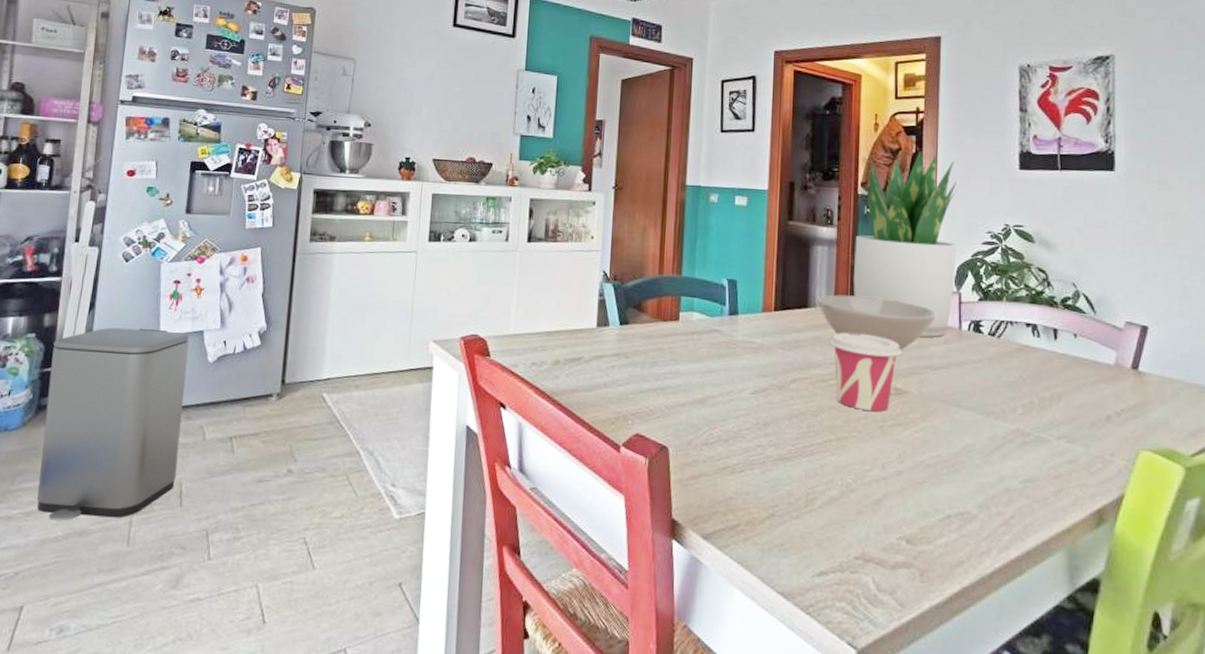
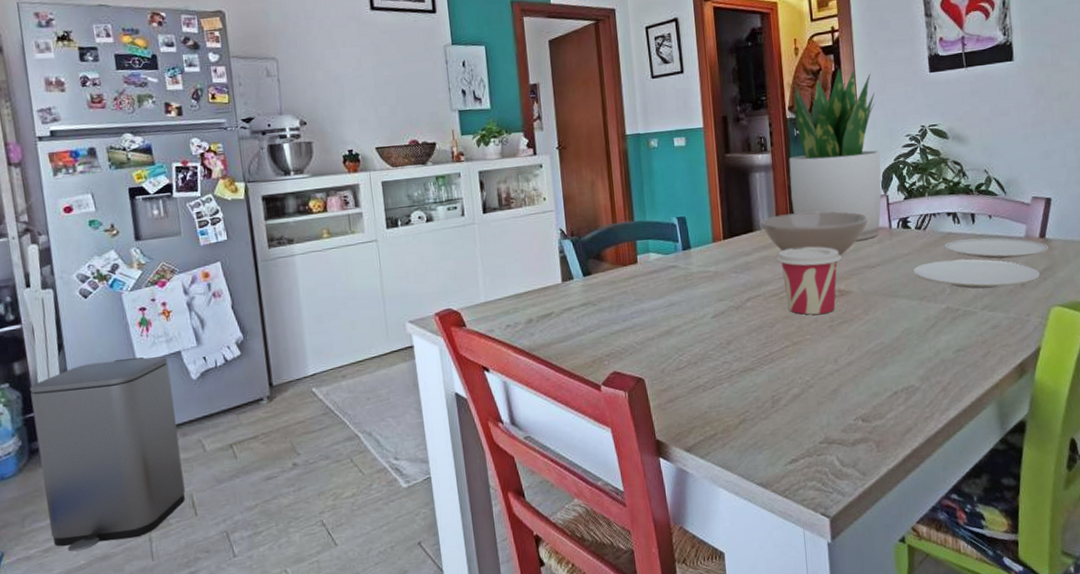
plate: none [982,374,1129,419] -> present [913,259,1040,289]
plate: none [1020,355,1142,388] -> present [944,237,1049,259]

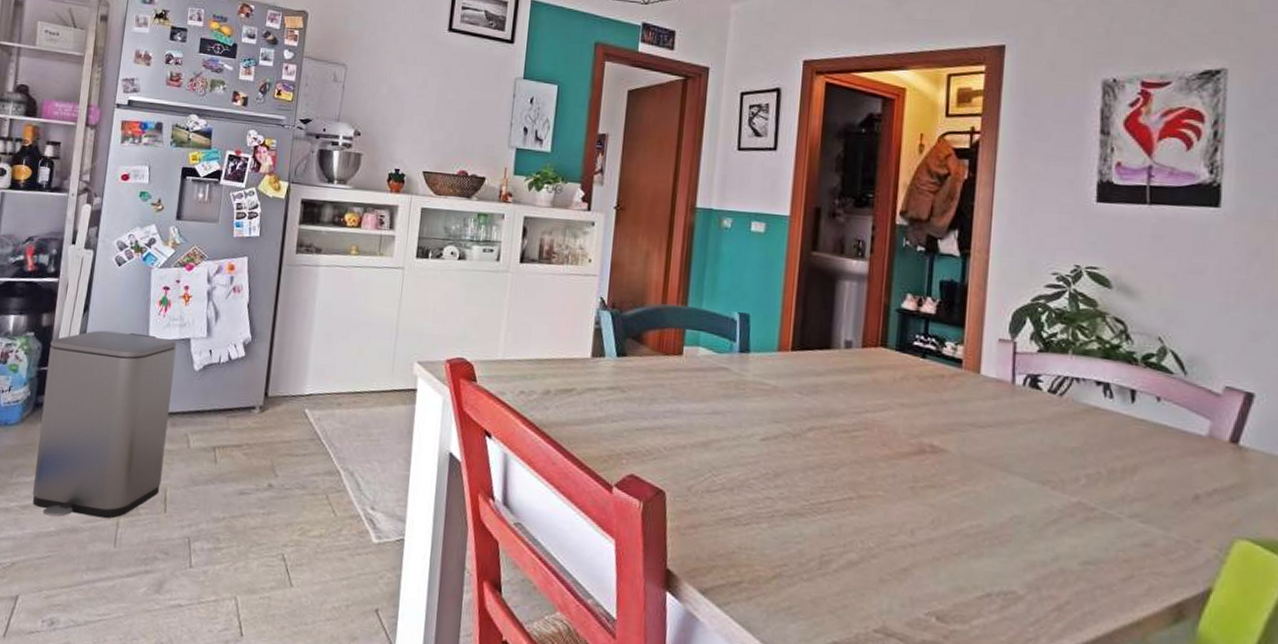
bowl: present [761,211,869,256] -> none [841,336,985,403]
cup: present [777,246,842,315] -> none [855,379,941,470]
planter: present [789,68,882,240] -> none [885,176,1017,391]
plate: present [913,259,1040,289] -> none [1037,438,1224,499]
plate: present [944,237,1049,259] -> none [1086,418,1243,464]

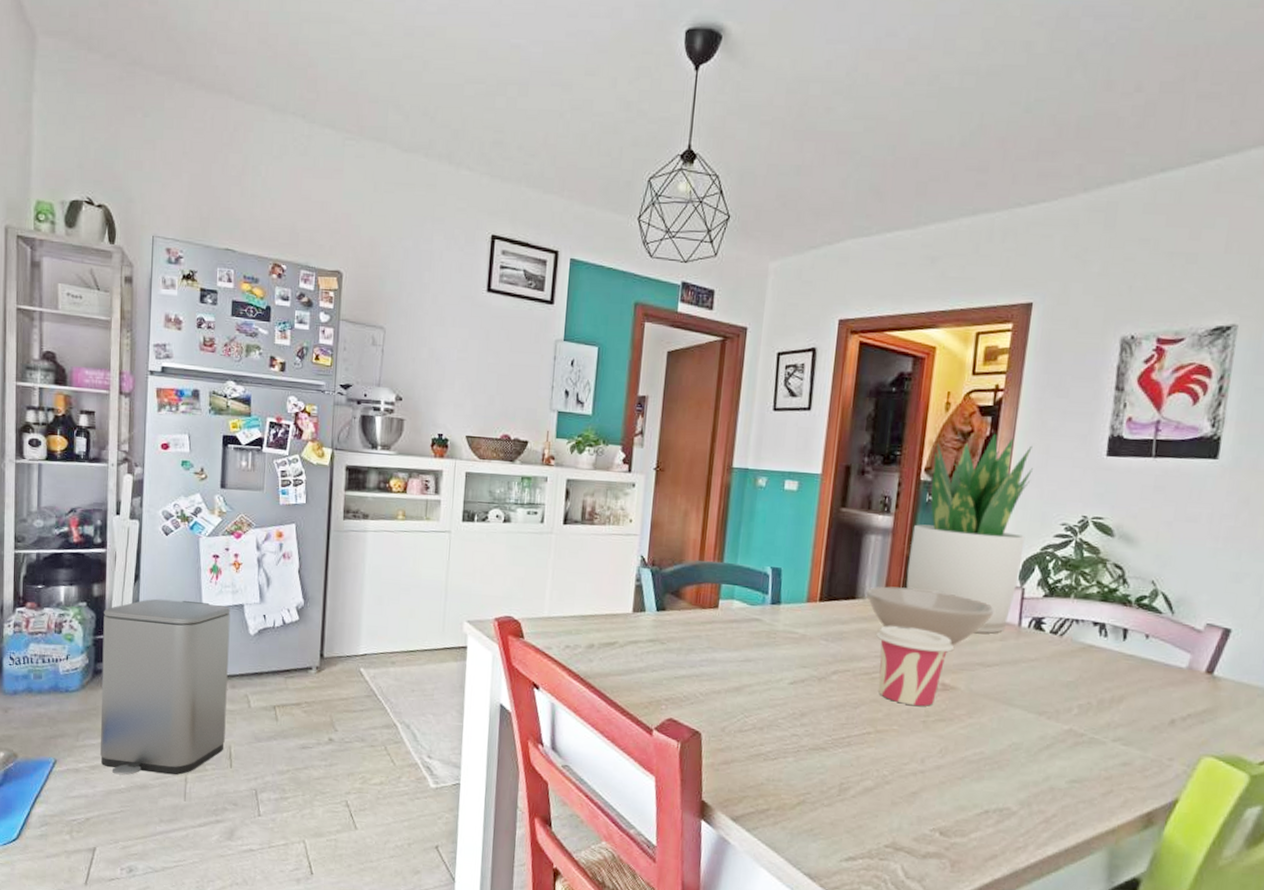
bowl: none [841,336,985,403] -> present [866,586,996,645]
cup: none [855,379,941,470] -> present [876,626,954,706]
planter: none [885,176,1017,391] -> present [906,433,1033,634]

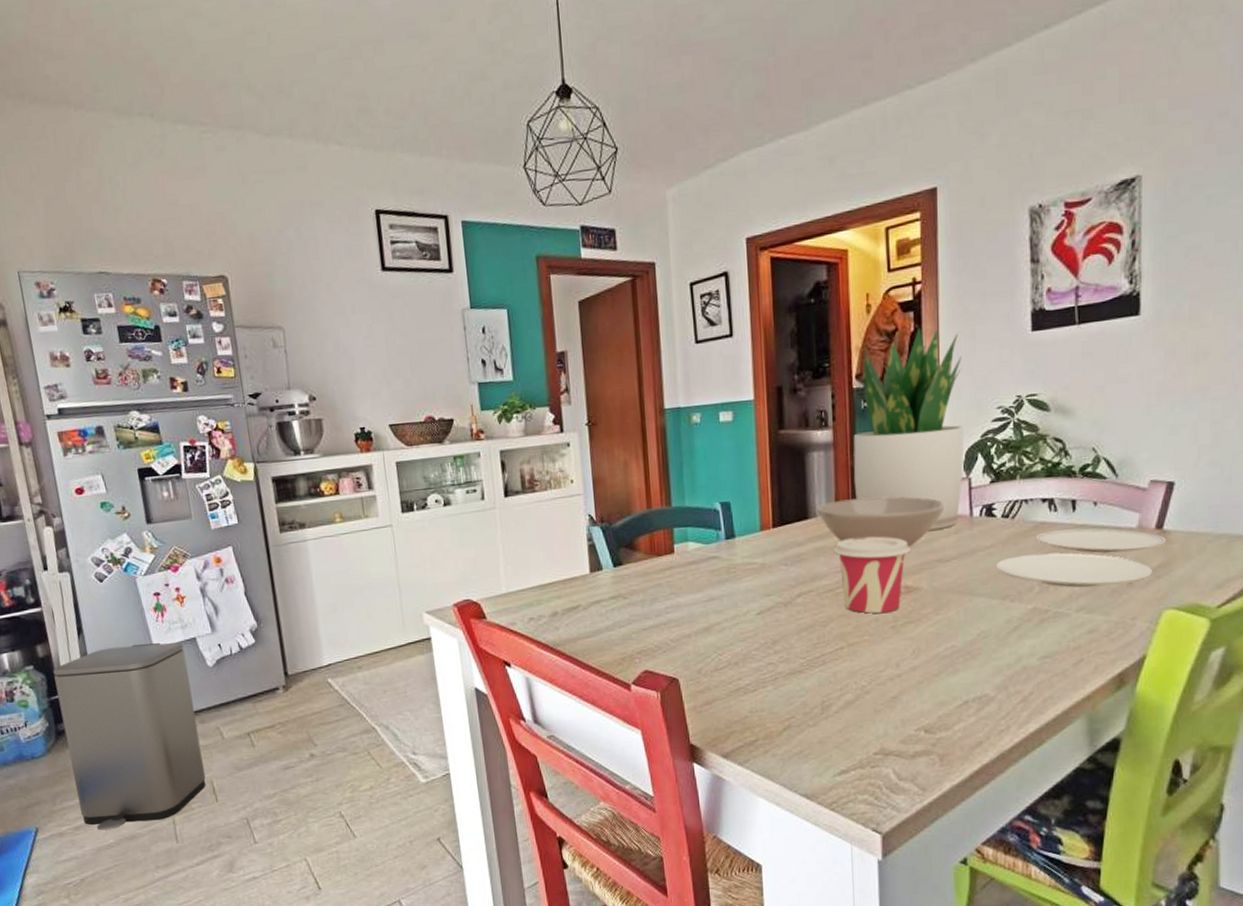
plate: none [1037,674,1197,723] -> present [996,553,1152,588]
plate: none [1081,655,1216,692] -> present [1036,528,1167,553]

